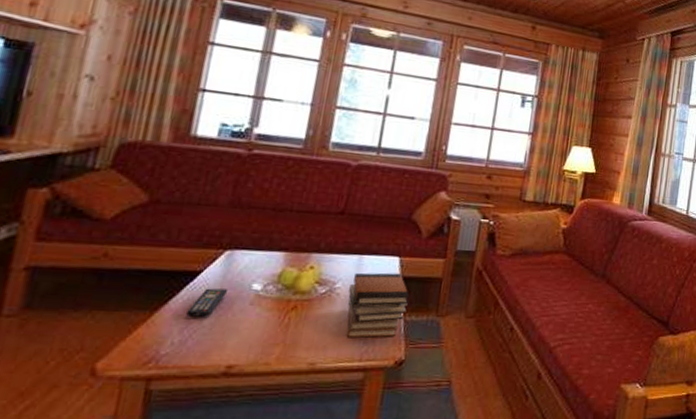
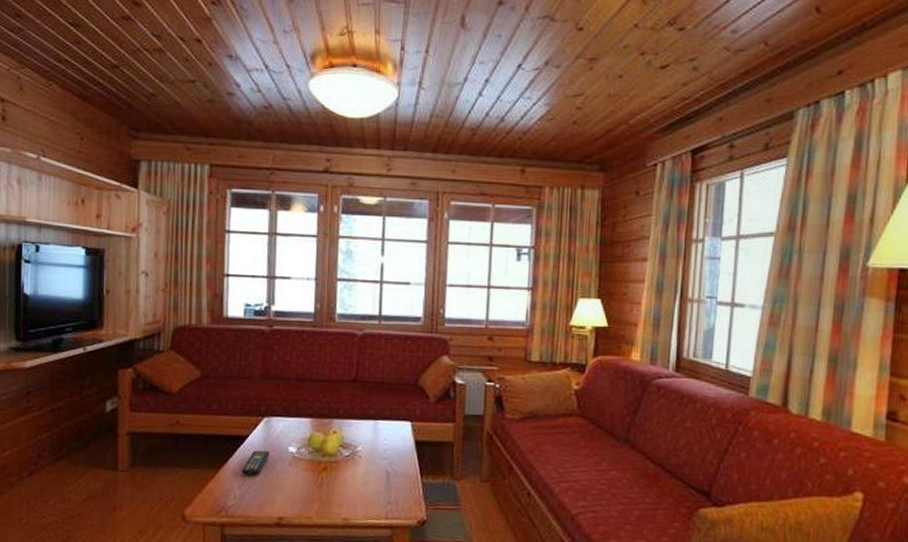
book stack: present [346,272,409,338] -> none [369,437,424,498]

